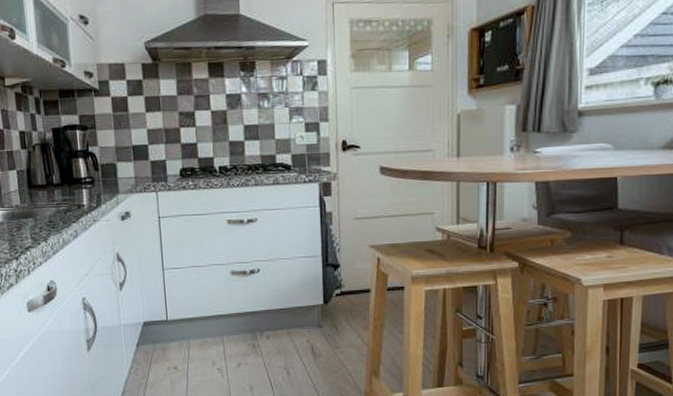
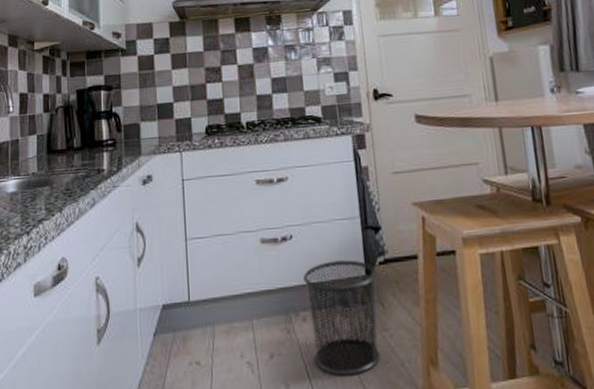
waste bin: none [267,291,334,381] -> present [302,260,380,376]

